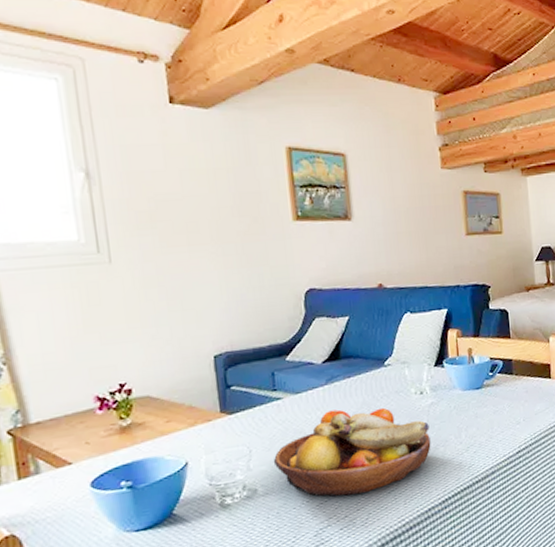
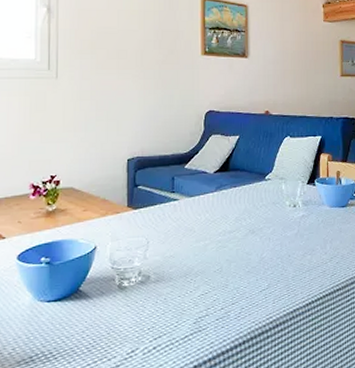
fruit bowl: present [273,407,431,497] -> none [166,214,300,291]

